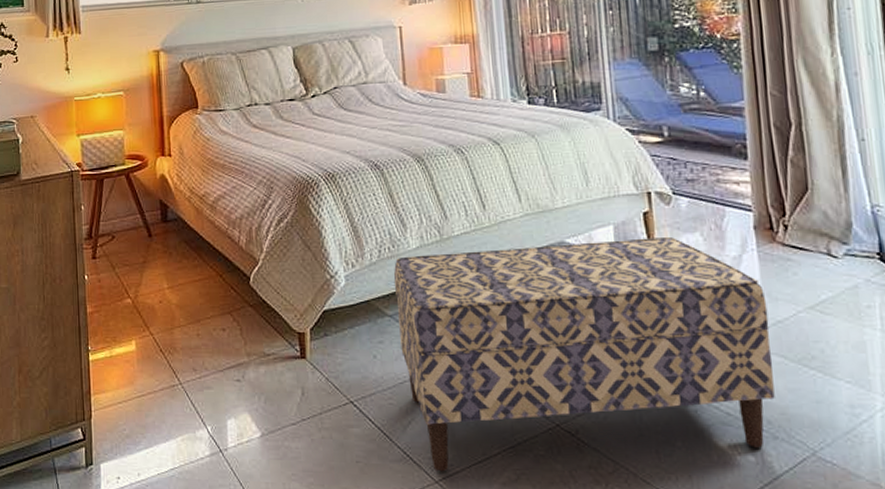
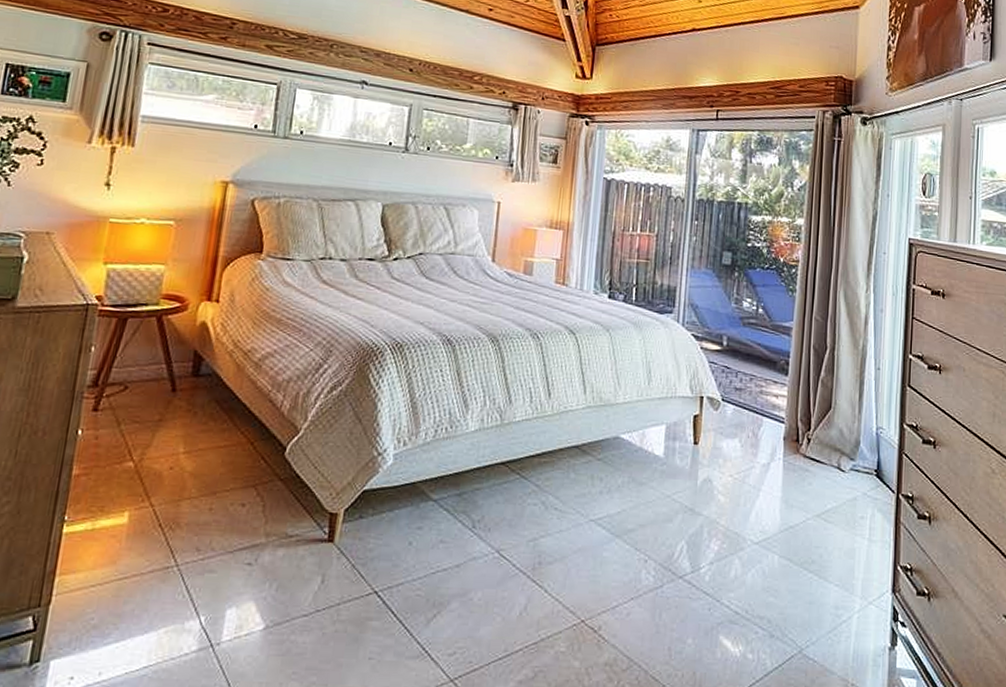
bench: present [393,237,775,472] -> none [439,438,784,670]

